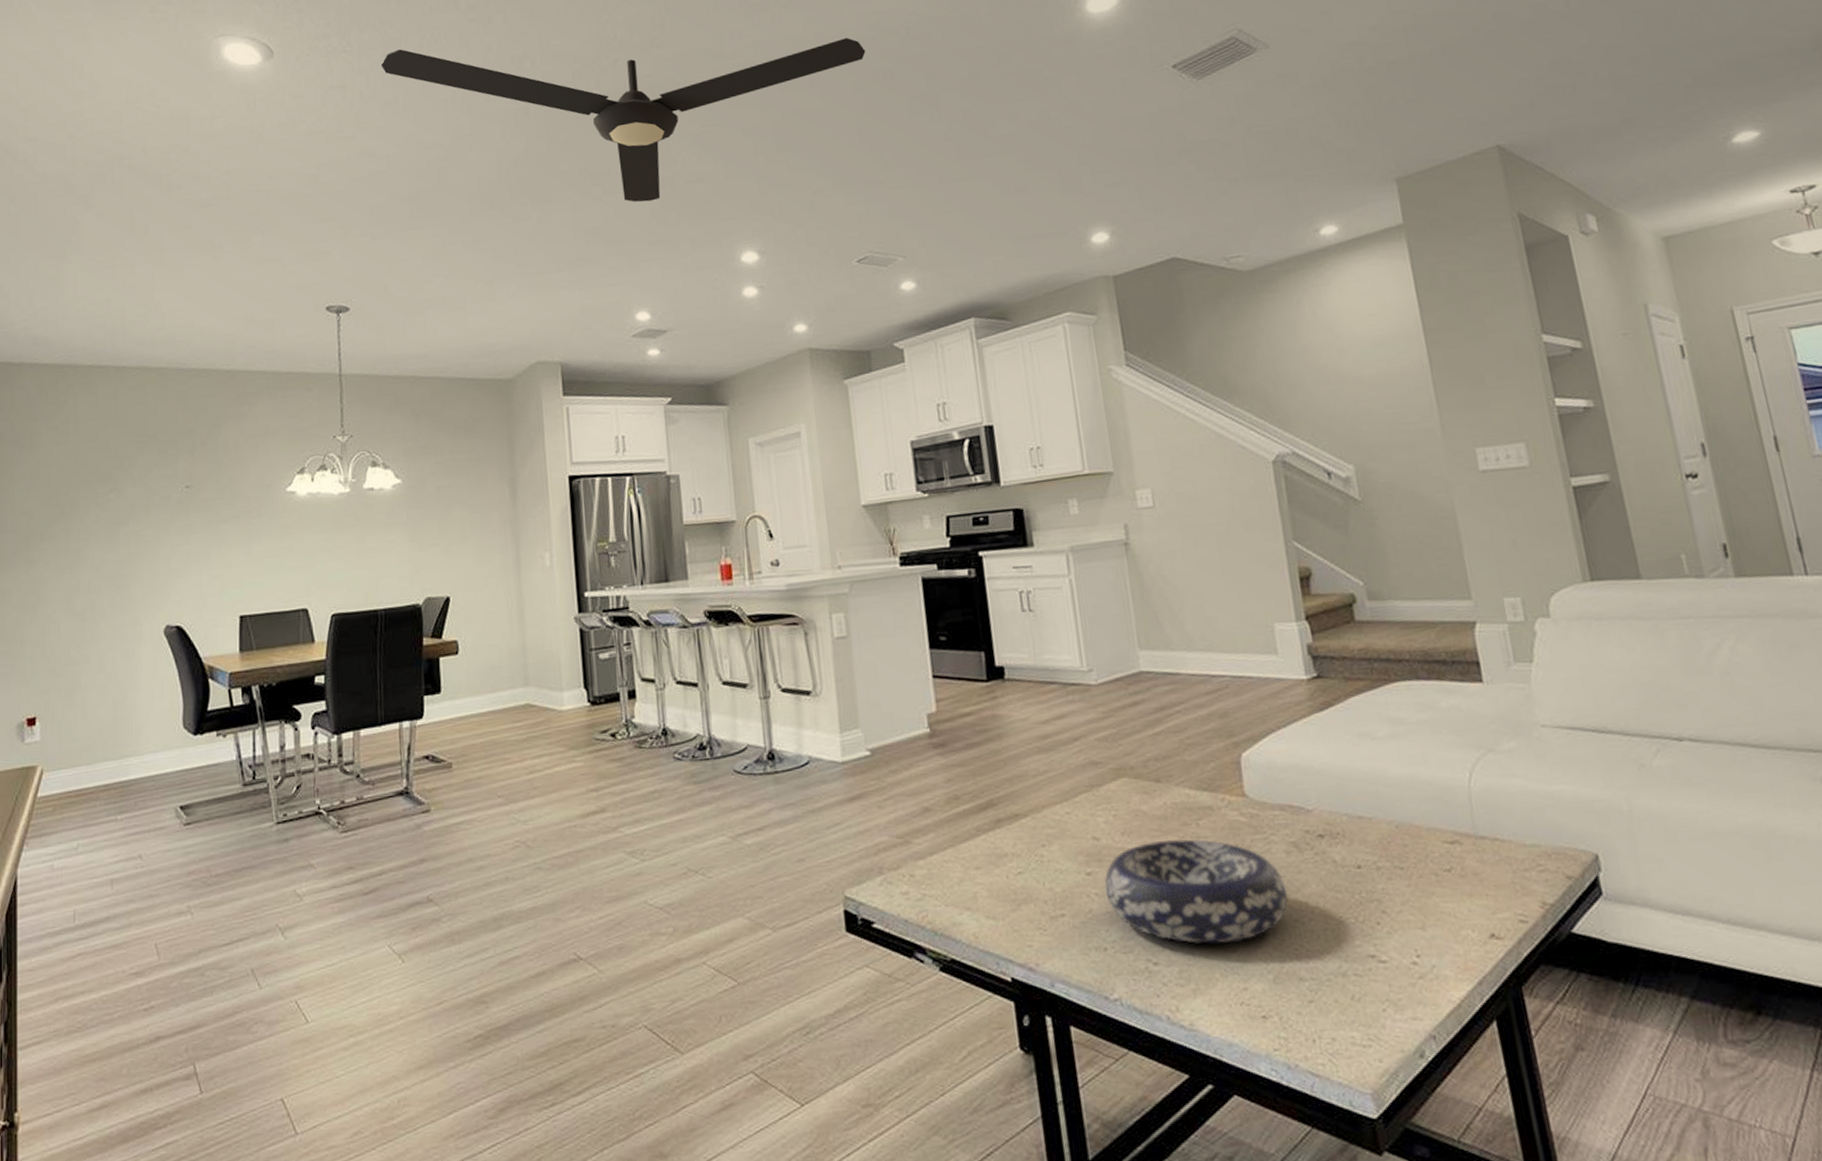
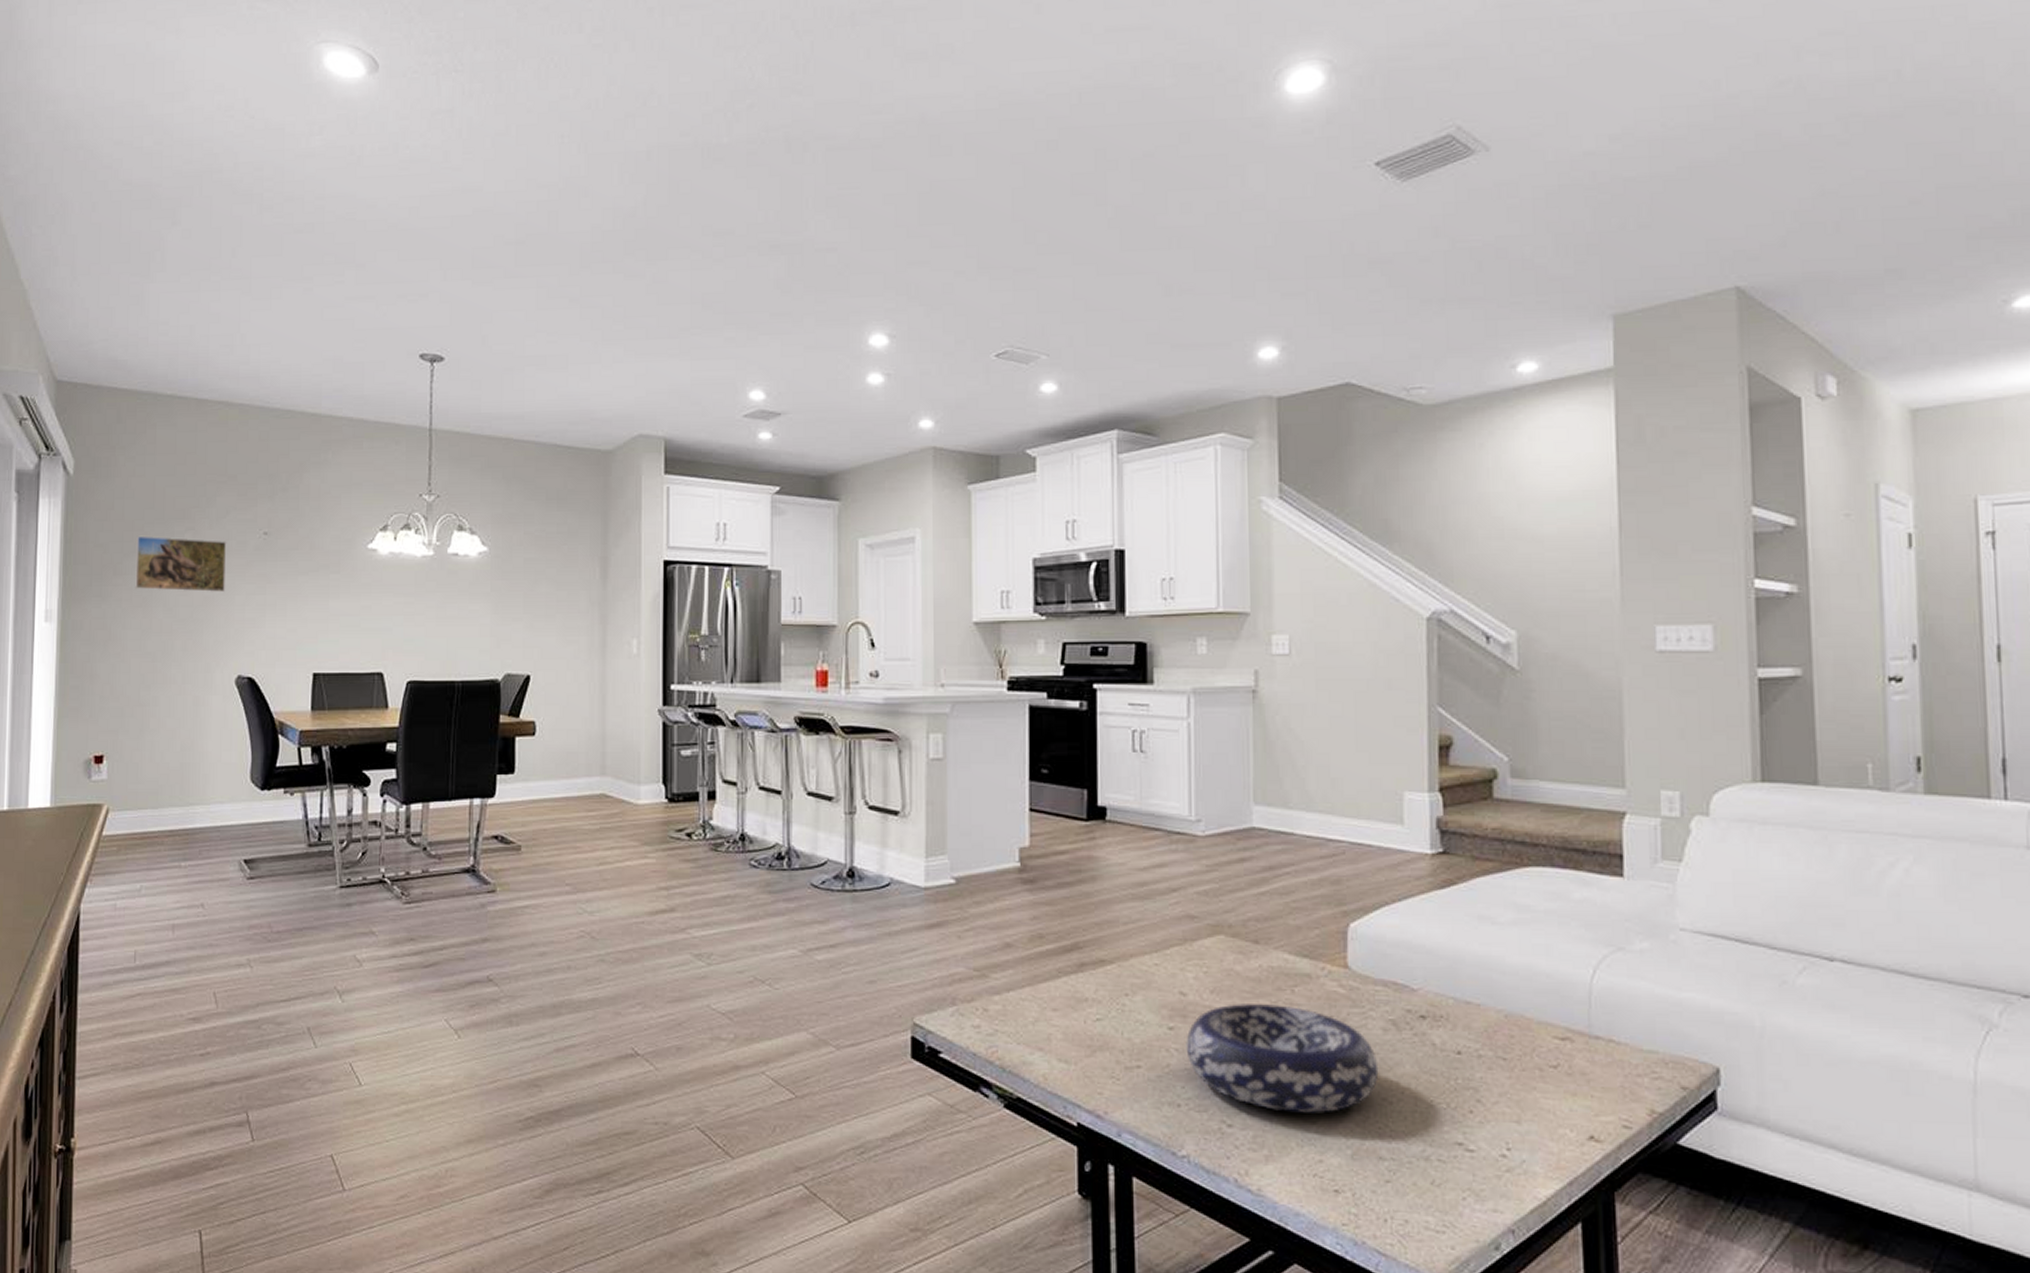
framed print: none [62,497,151,552] -> present [135,535,227,592]
ceiling fan: present [380,38,866,203] -> none [493,73,1030,269]

